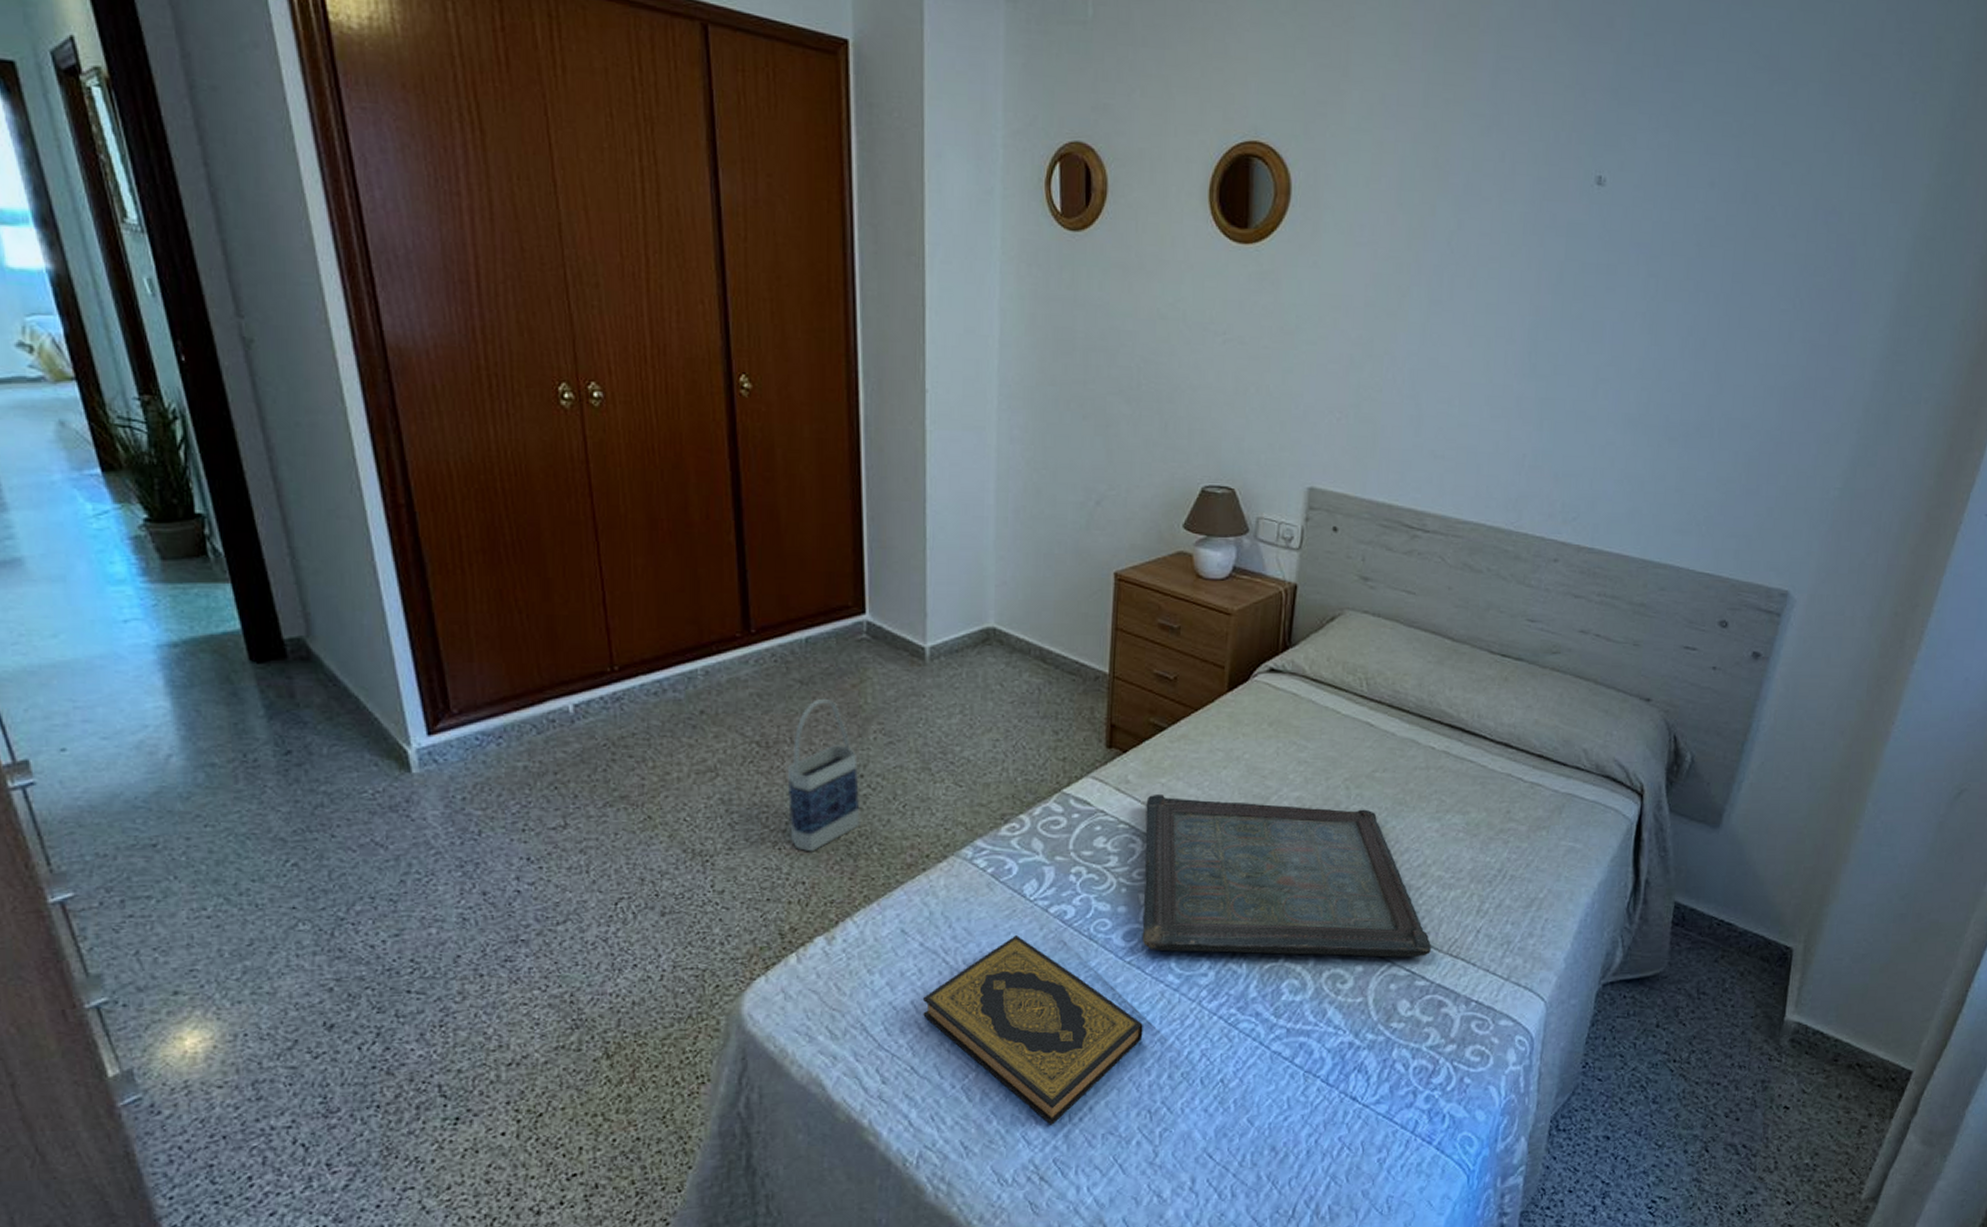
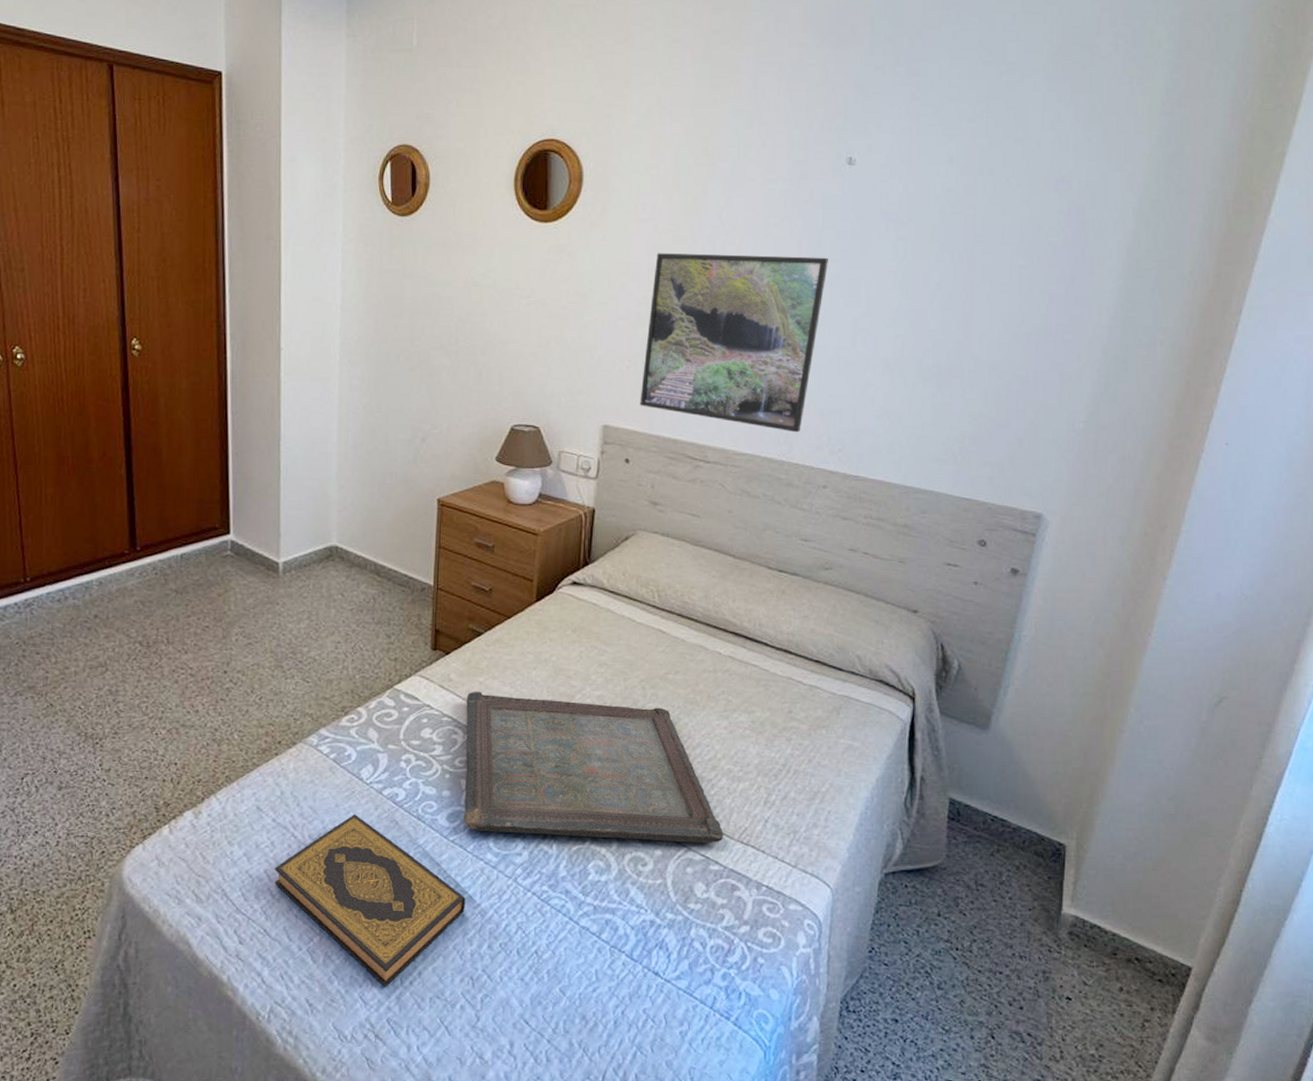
bag: present [787,698,860,852] -> none [164,605,224,737]
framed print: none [1351,284,1570,499] -> present [640,253,828,433]

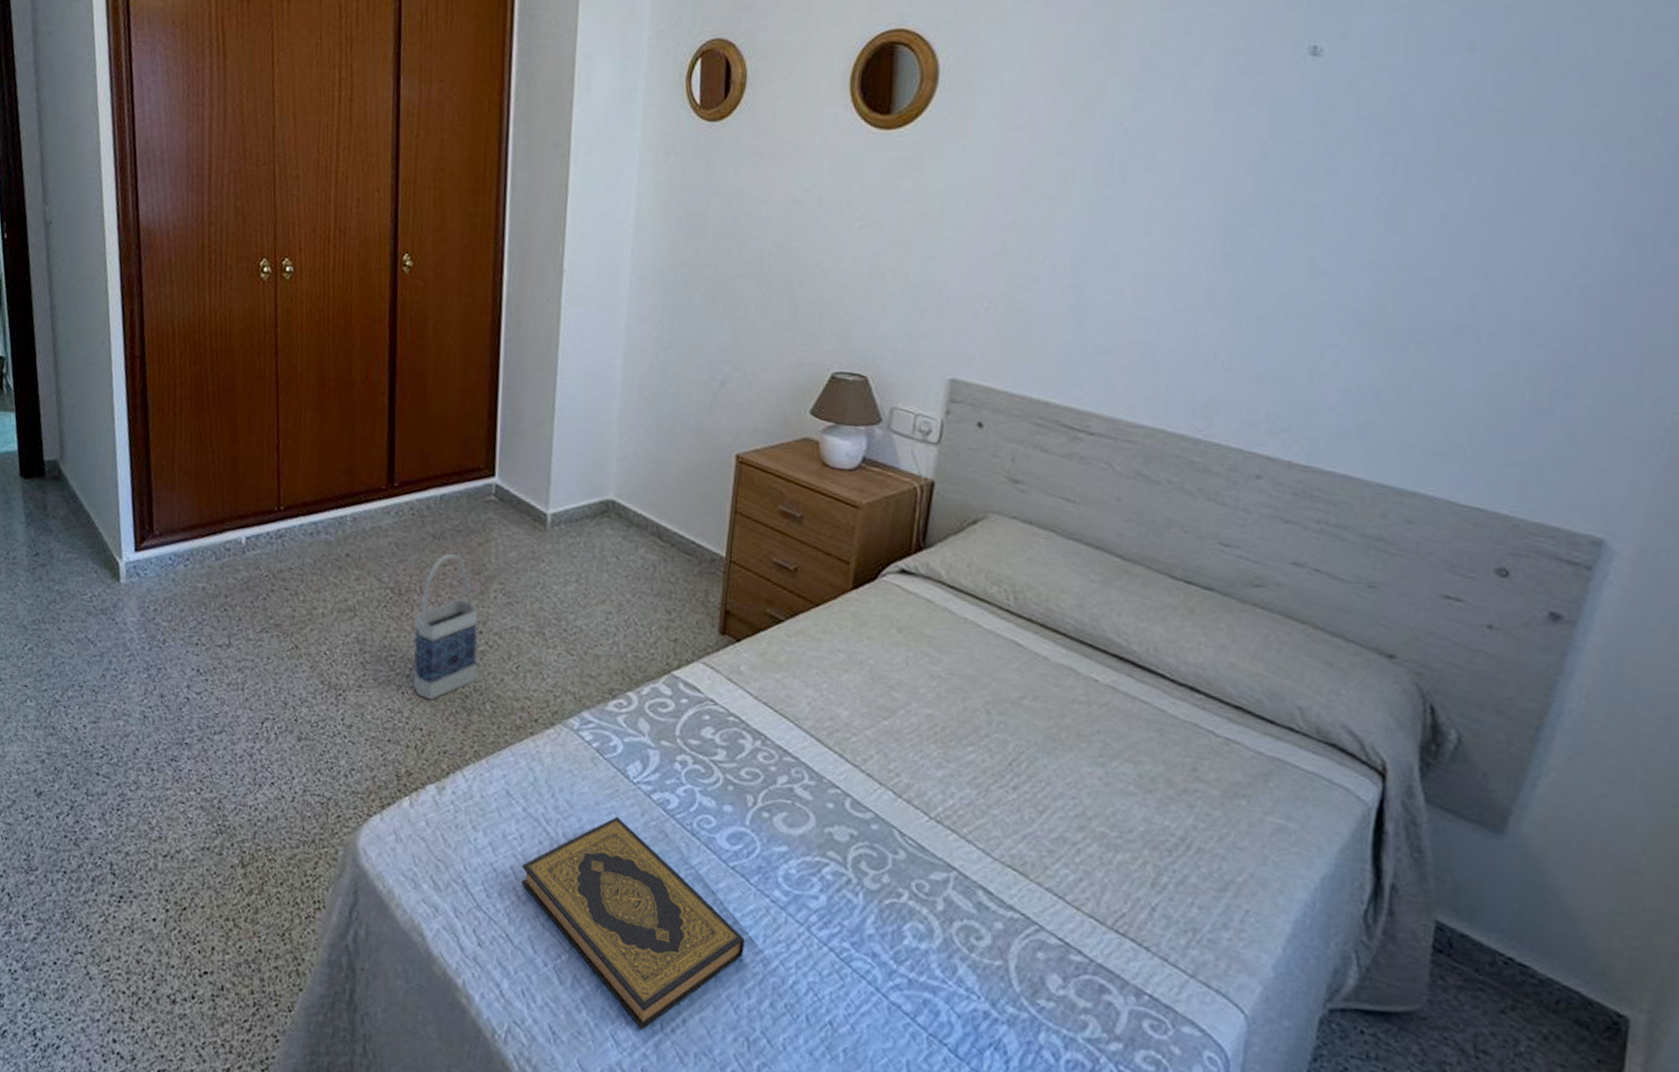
bag: none [164,605,224,737] -> present [413,553,478,701]
serving tray: present [464,692,723,843] -> none [747,690,1091,927]
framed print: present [640,253,828,433] -> none [1000,168,1276,404]

